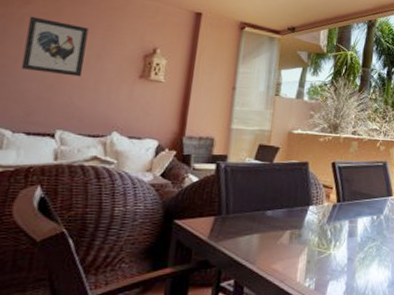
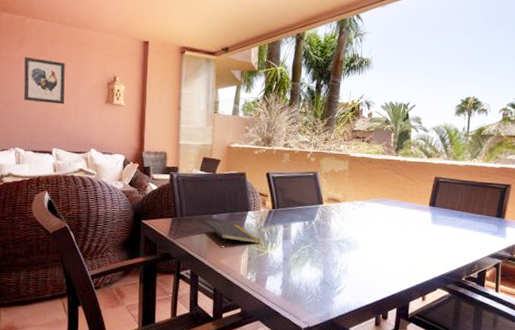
notepad: none [255,217,322,248] -> present [204,220,261,246]

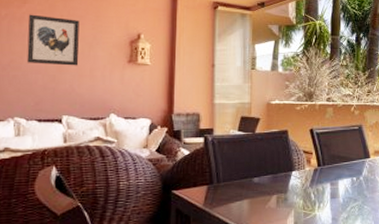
notepad: present [204,220,261,246] -> none [244,184,307,212]

